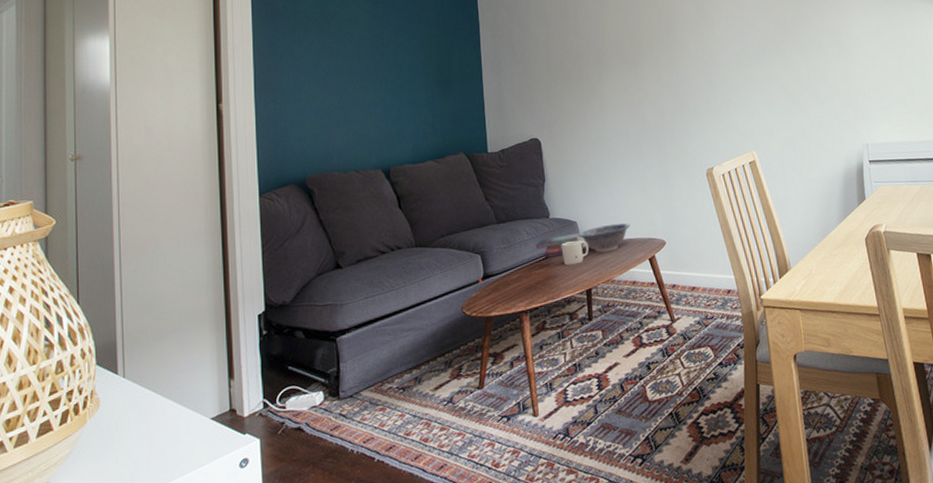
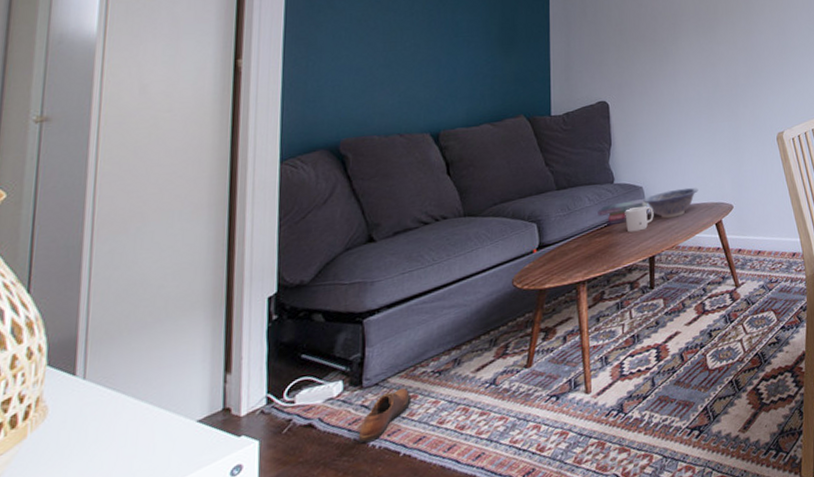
shoe: none [339,400,381,448] -> present [358,387,412,444]

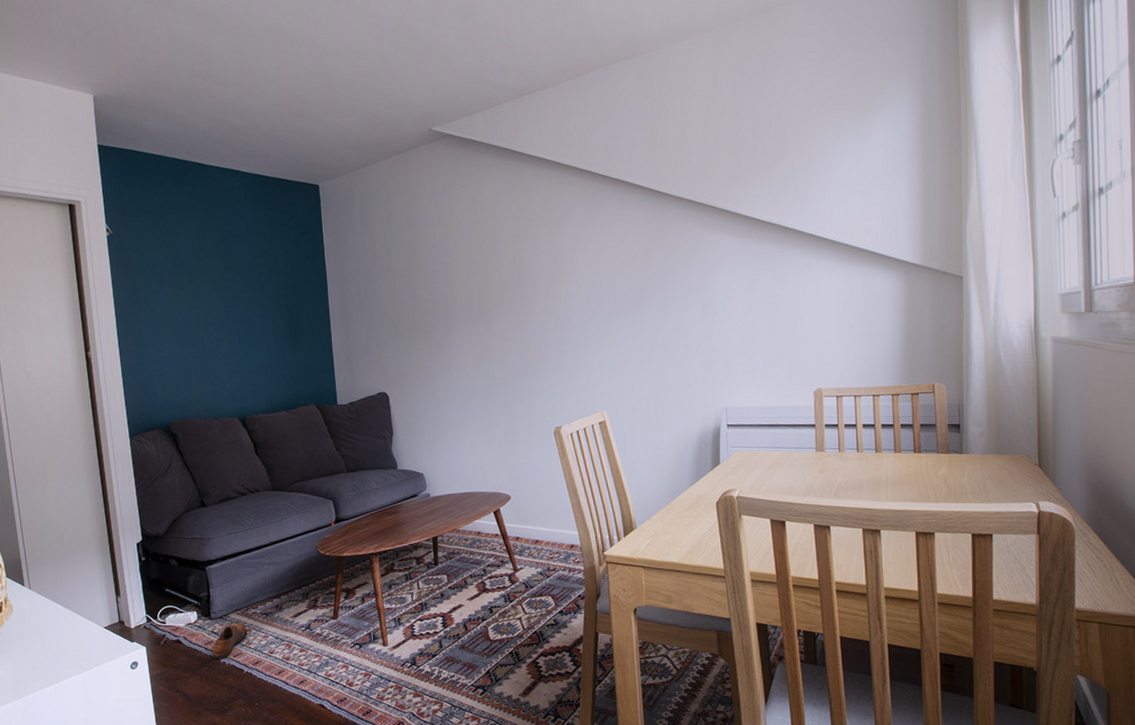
books: present [598,198,648,227] -> none [384,484,429,507]
mug: present [625,205,654,234] -> none [408,490,435,515]
decorative bowl: present [643,187,698,219] -> none [425,476,476,504]

